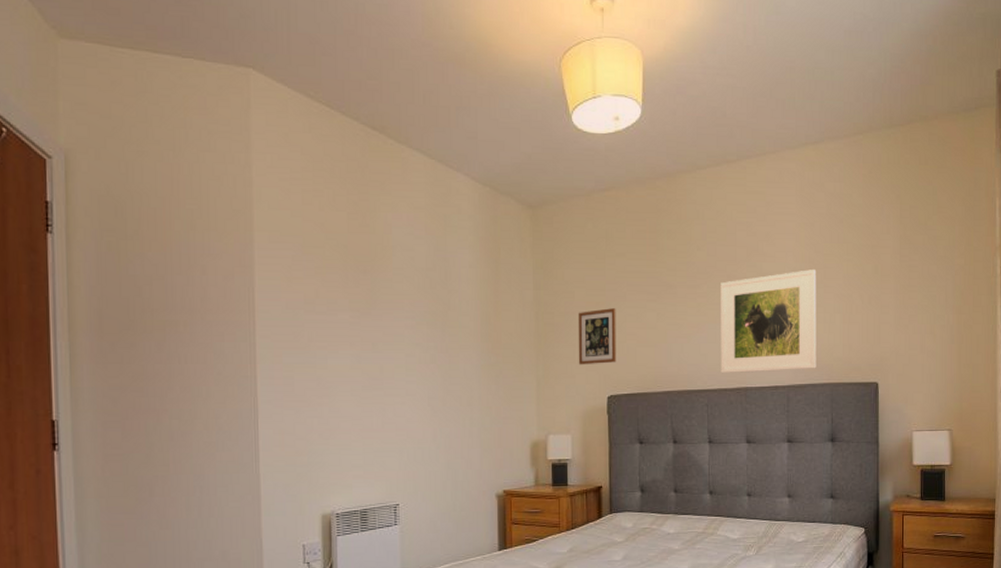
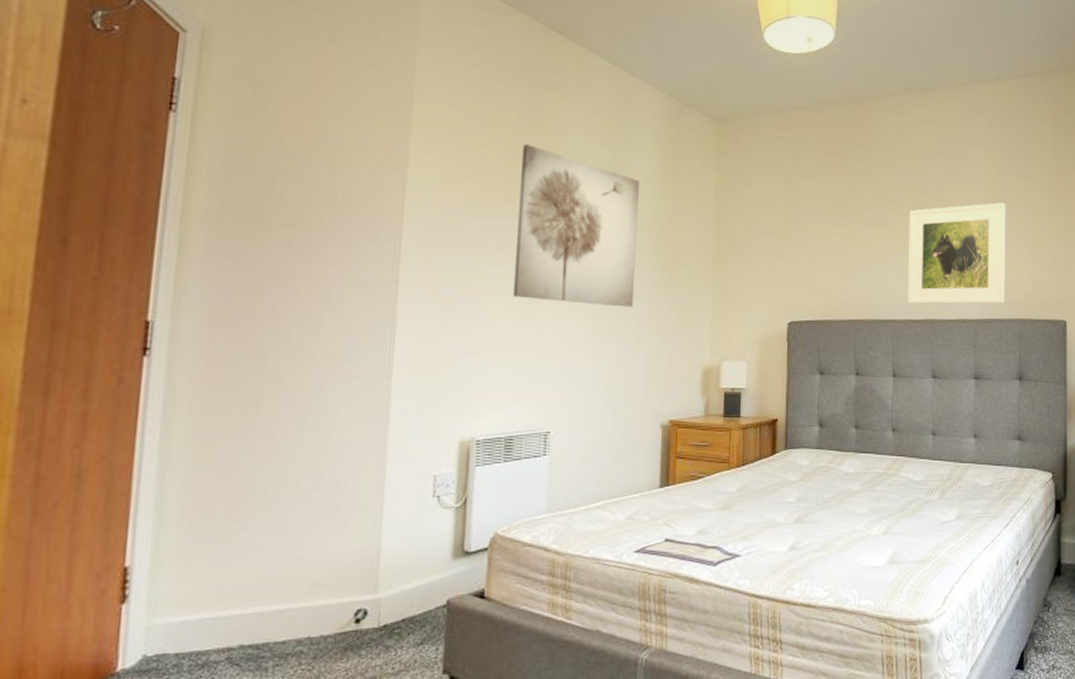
wall art: none [355,242,465,389] -> present [512,144,640,308]
picture frame: present [578,308,617,365] -> none [758,230,801,288]

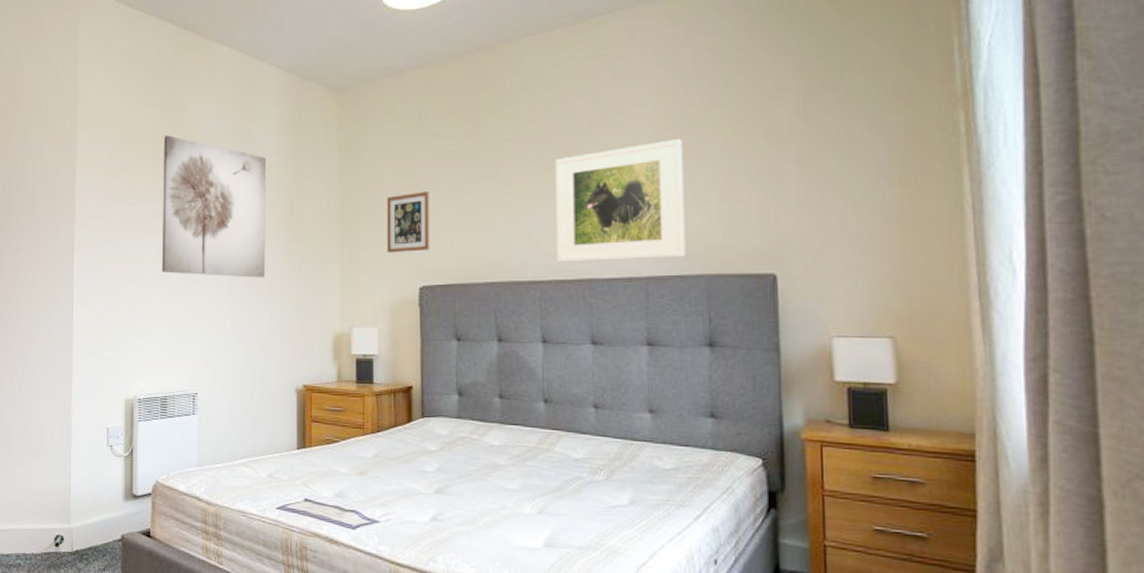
picture frame: none [758,230,801,288] -> present [386,192,430,253]

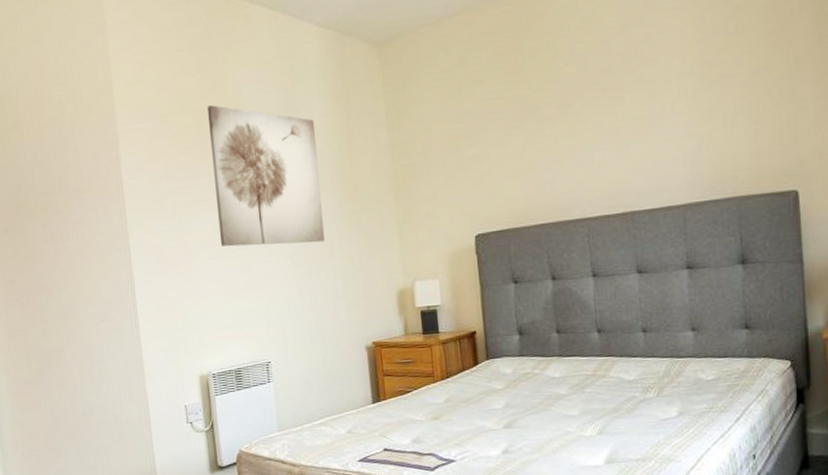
picture frame: present [386,192,430,253] -> none [436,140,482,206]
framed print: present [555,139,686,263] -> none [594,68,718,199]

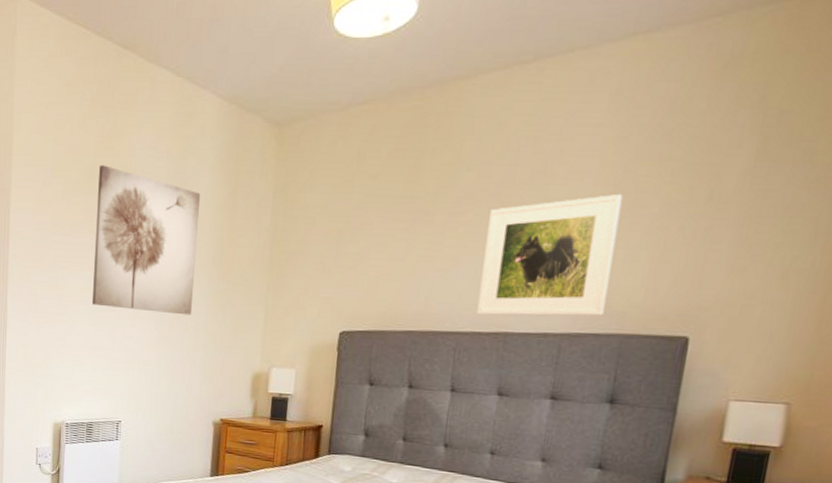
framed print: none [594,68,718,199] -> present [476,194,623,317]

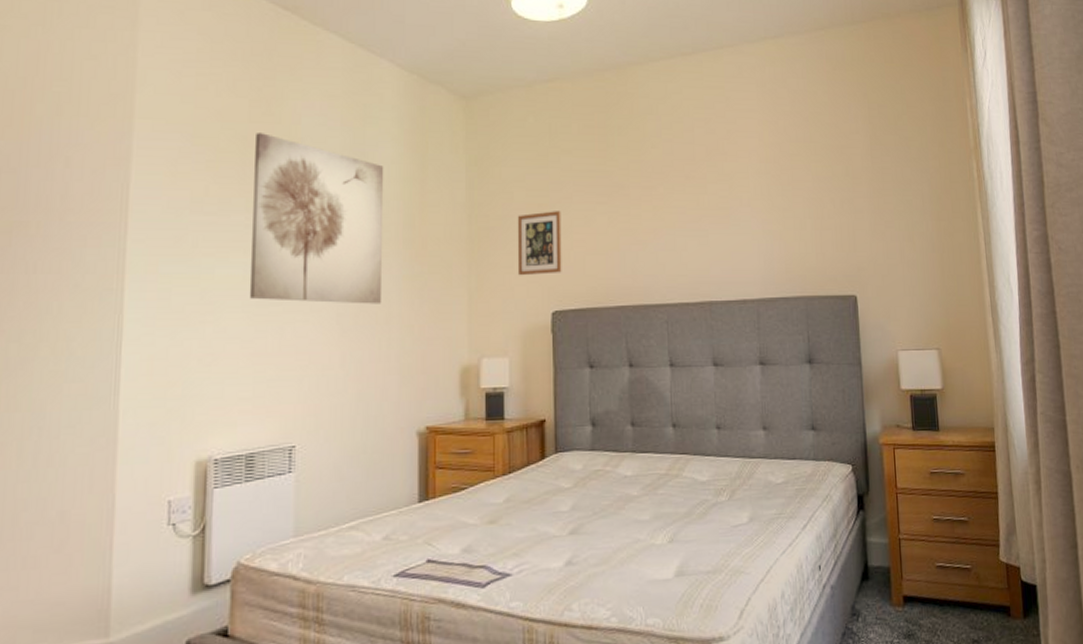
picture frame: none [311,236,360,298] -> present [517,211,562,276]
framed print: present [476,194,623,317] -> none [678,170,788,286]

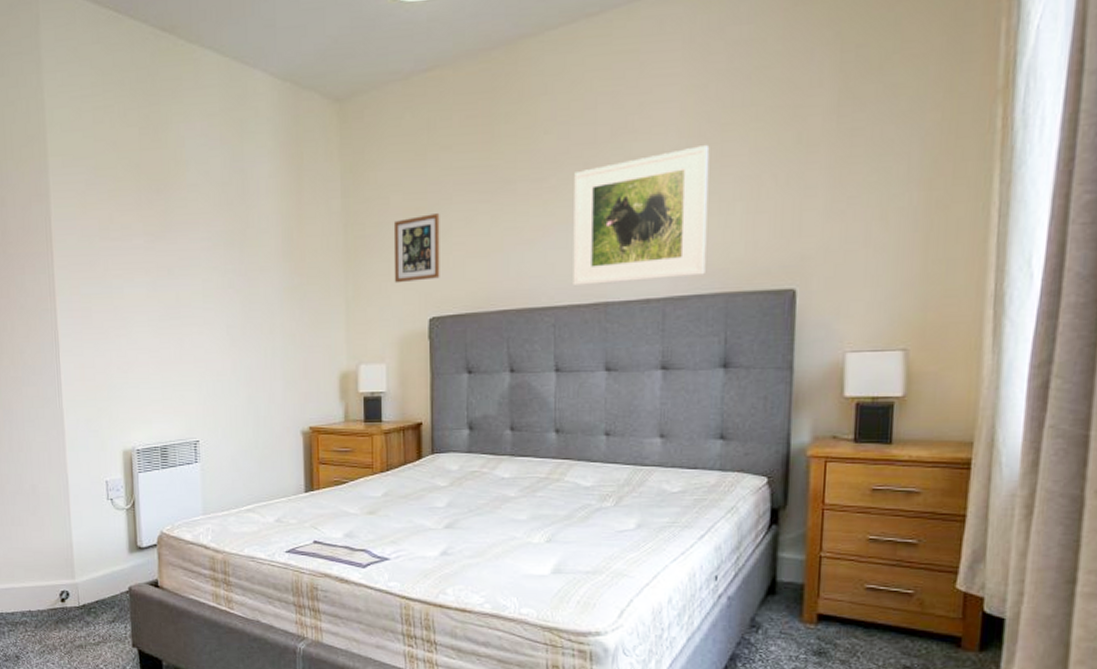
wall art: present [249,133,384,304] -> none [147,159,266,316]
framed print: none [678,170,788,286] -> present [573,145,710,287]

